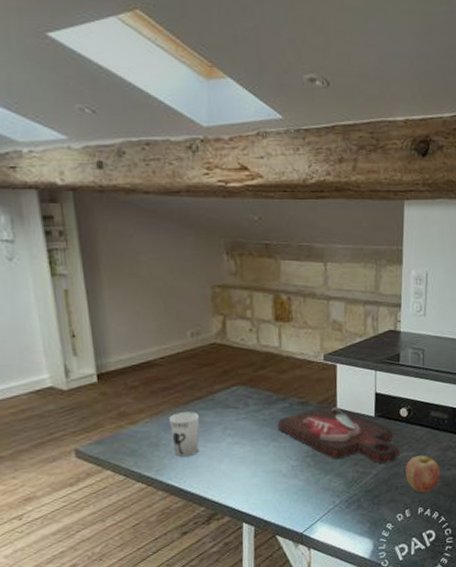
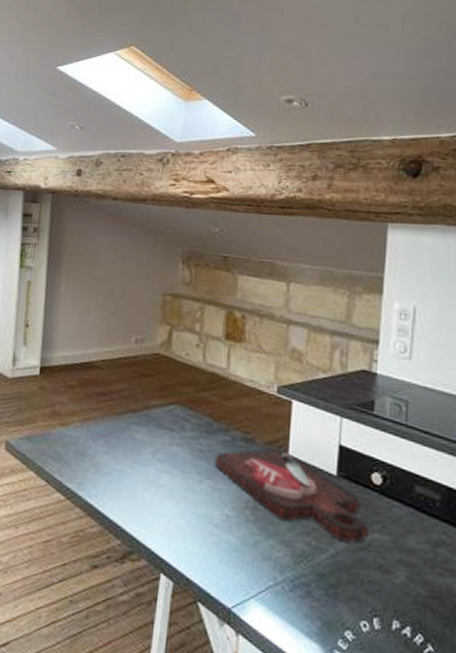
cup: present [169,412,200,457] -> none [99,422,131,475]
fruit: present [406,455,440,493] -> none [376,543,428,601]

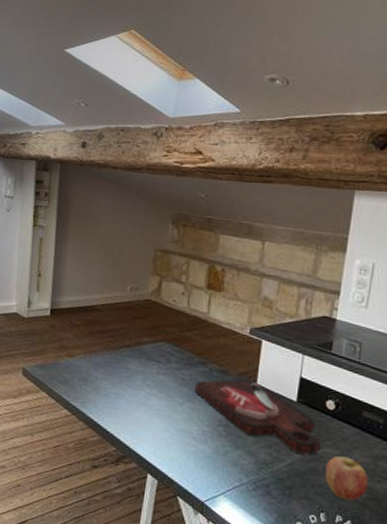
fruit: none [376,543,428,601] -> present [325,456,369,501]

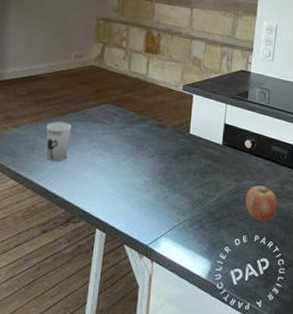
cup: none [99,355,126,397] -> present [46,122,72,161]
cutting board: present [194,379,321,455] -> none [137,131,242,188]

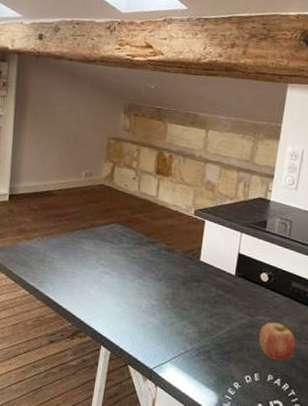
cup: present [46,122,72,161] -> none [56,237,81,276]

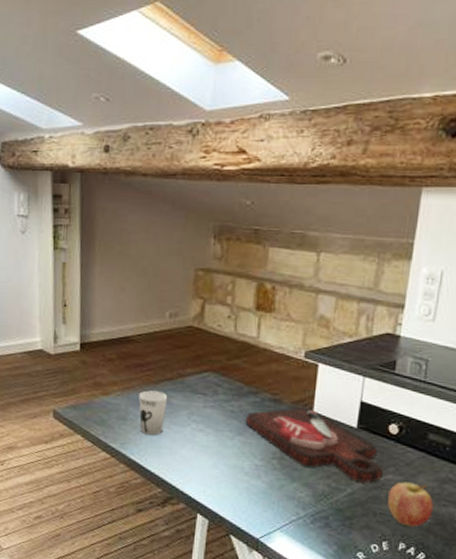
cup: none [56,237,81,276] -> present [139,390,168,435]
cutting board: none [144,256,256,322] -> present [245,408,383,483]

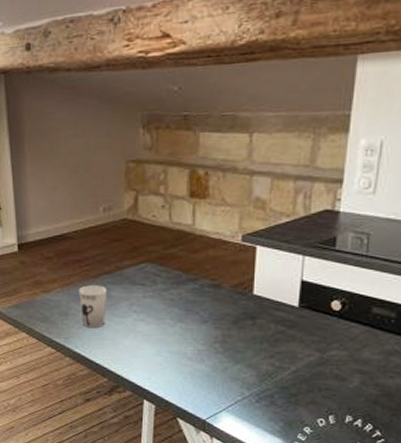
cutting board: present [245,408,383,483] -> none [185,291,327,360]
fruit: present [388,482,434,527] -> none [333,356,380,400]

